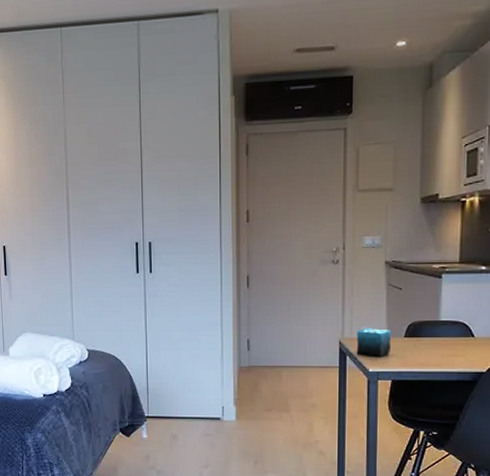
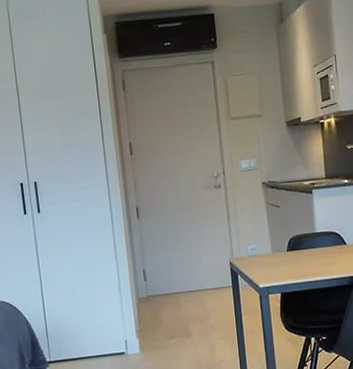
candle: present [356,327,392,358] -> none [244,245,277,274]

